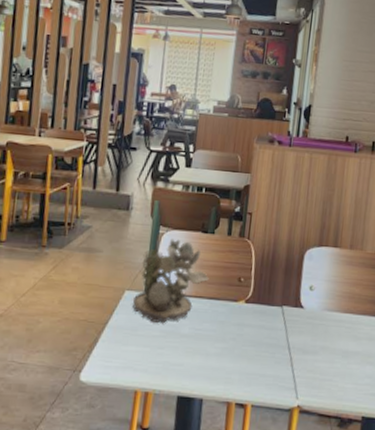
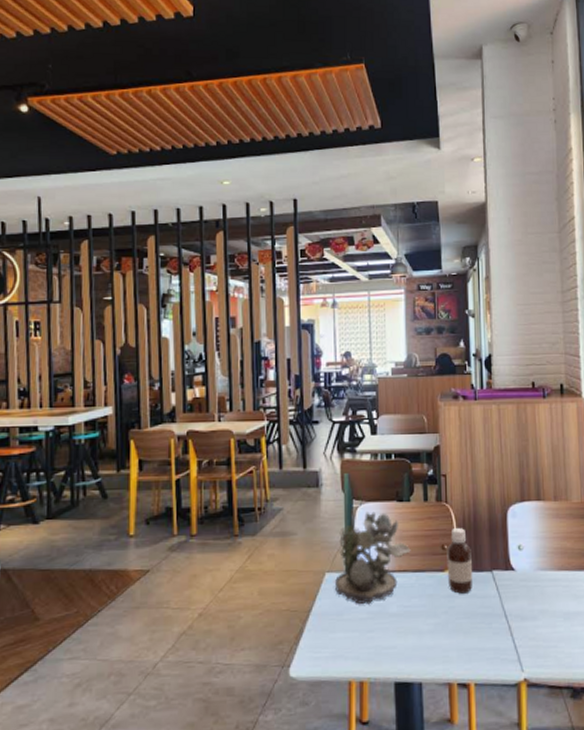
bottle: none [239,263,266,324] -> present [447,528,473,594]

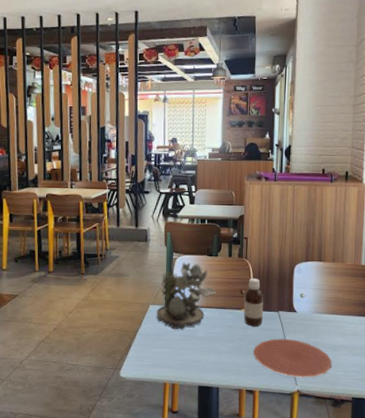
plate: none [464,607,566,661] -> present [253,338,332,378]

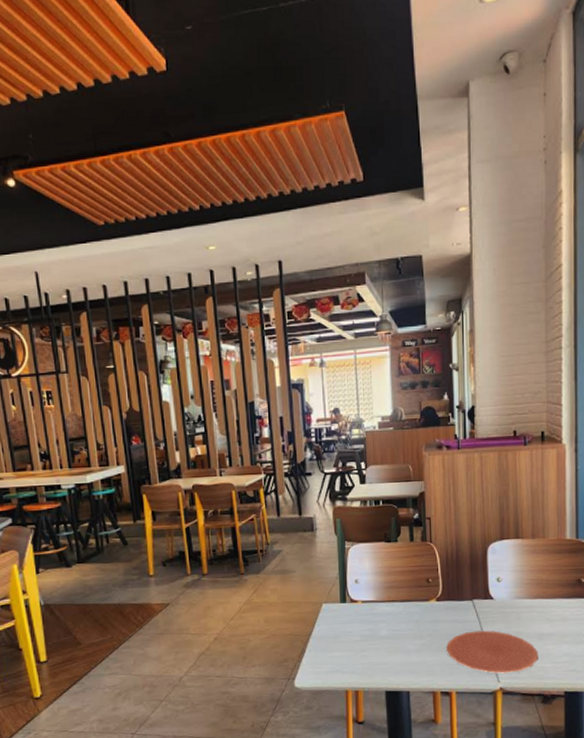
succulent plant: present [157,262,216,330] -> none [331,551,399,630]
bottle: present [243,278,264,327] -> none [431,564,455,619]

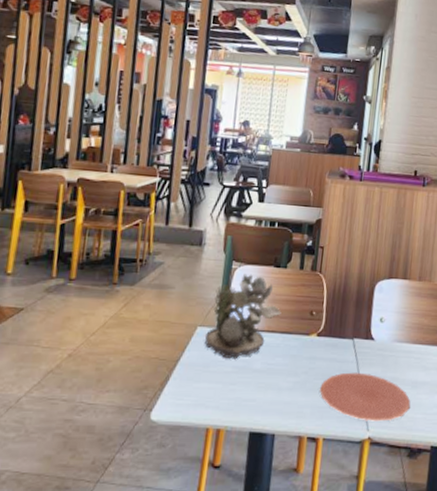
succulent plant: none [331,551,399,630] -> present [205,274,281,360]

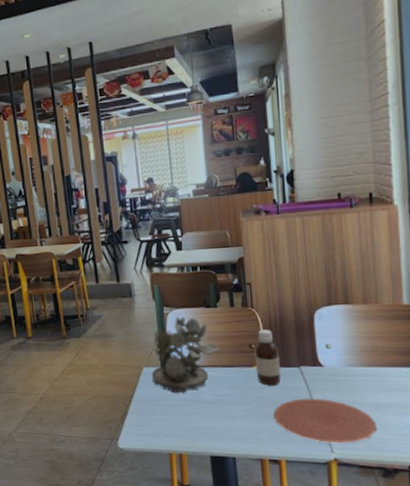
bottle: none [311,297,337,357] -> present [254,330,282,386]

